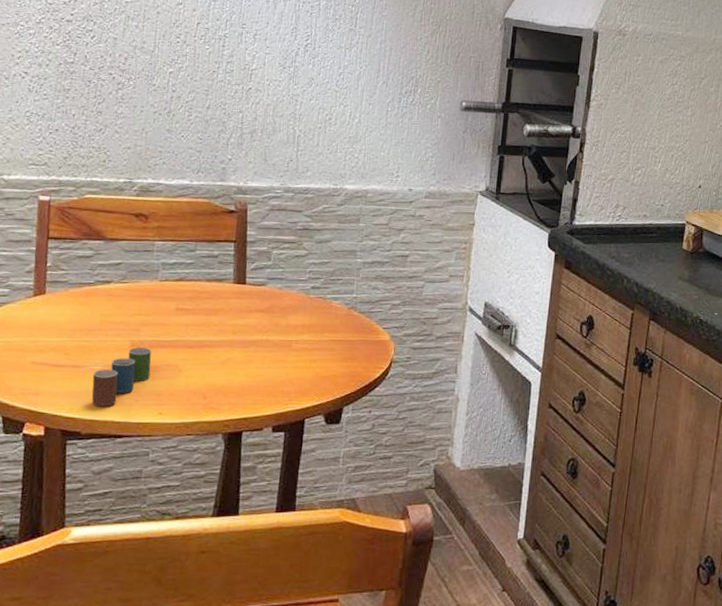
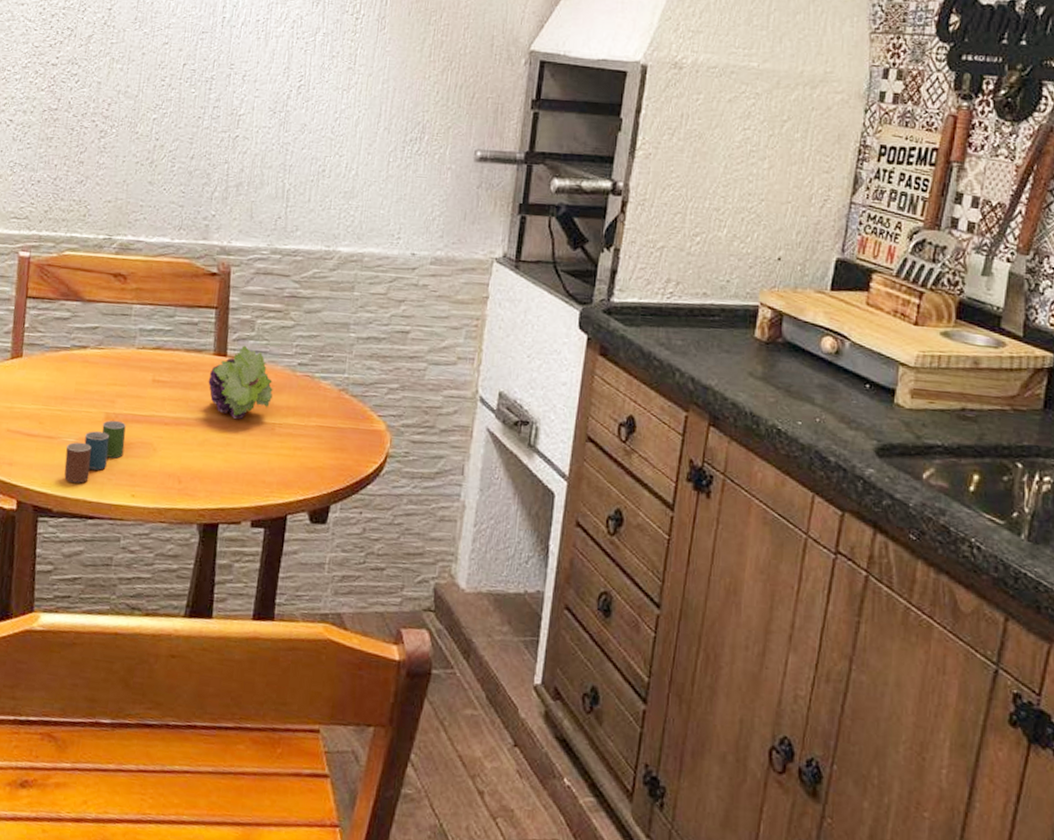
fruit: none [229,273,289,339] -> present [208,345,273,419]

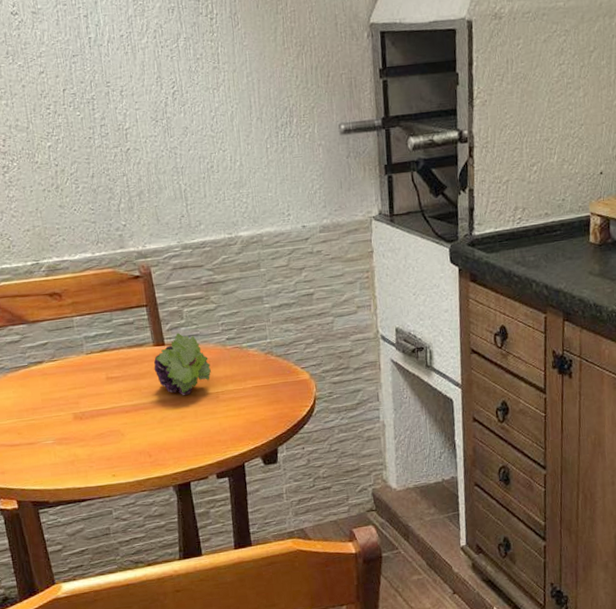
cup: present [64,420,126,483] -> none [47,417,97,476]

